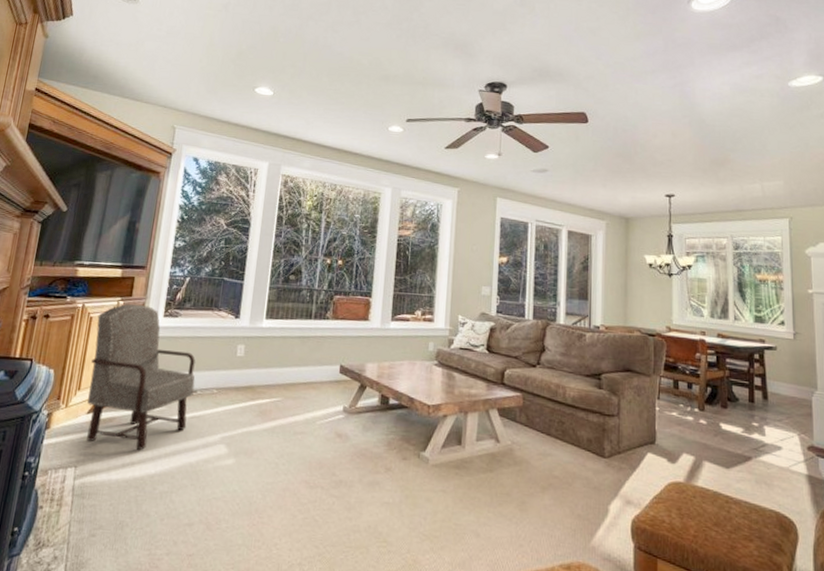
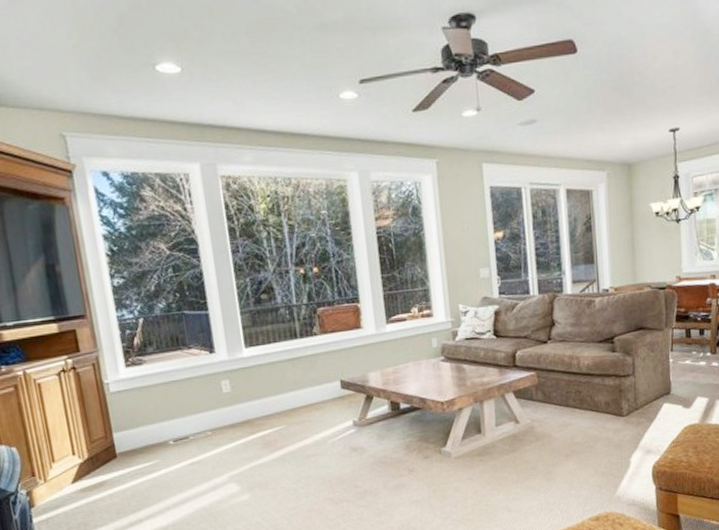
armchair: present [87,304,196,450] -> none [46,359,188,510]

